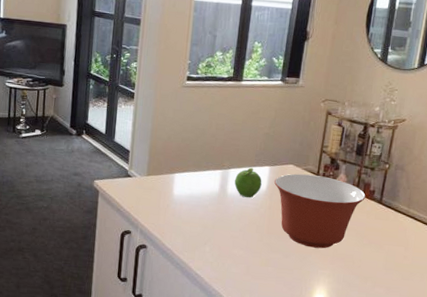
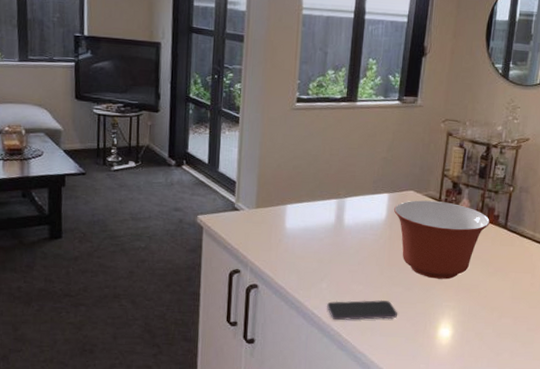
smartphone: none [209,263,275,283] -> present [327,299,397,321]
fruit: present [234,167,262,198] -> none [351,195,381,229]

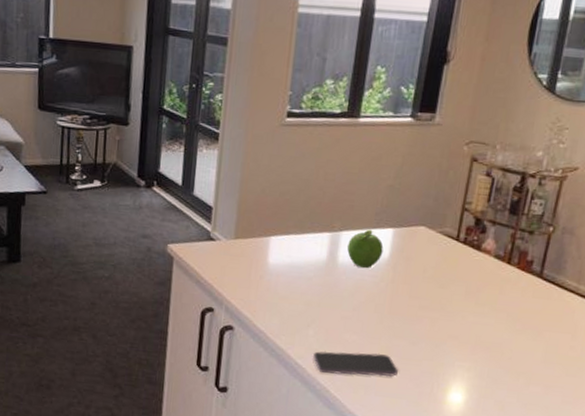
fruit: none [351,195,381,229] -> present [347,229,384,269]
mixing bowl: present [393,200,490,280] -> none [398,237,521,335]

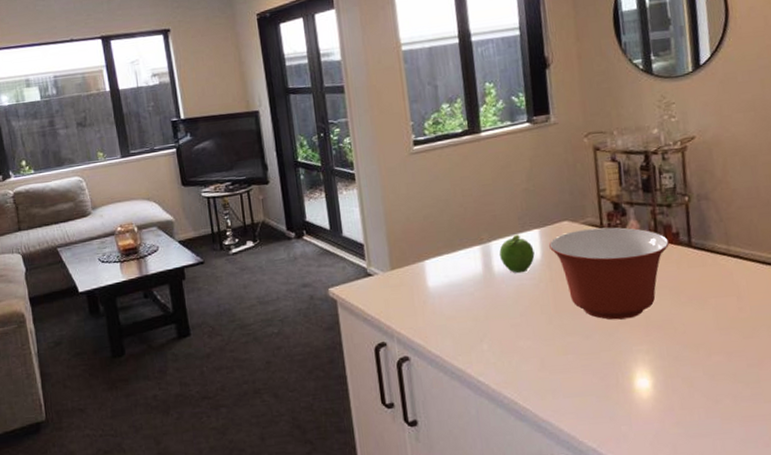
smartphone: present [313,351,398,377] -> none [493,354,580,386]
mixing bowl: none [398,237,521,335] -> present [548,227,669,320]

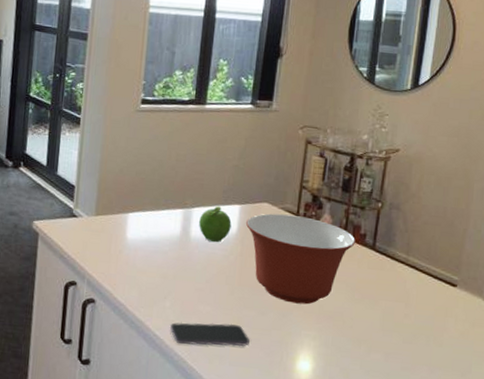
smartphone: none [493,354,580,386] -> present [170,322,250,347]

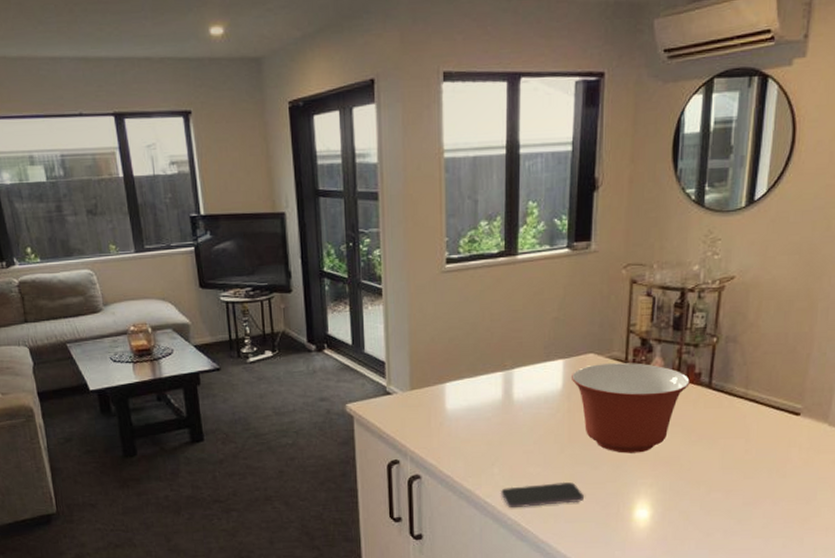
fruit: present [199,206,232,243] -> none [521,363,556,402]

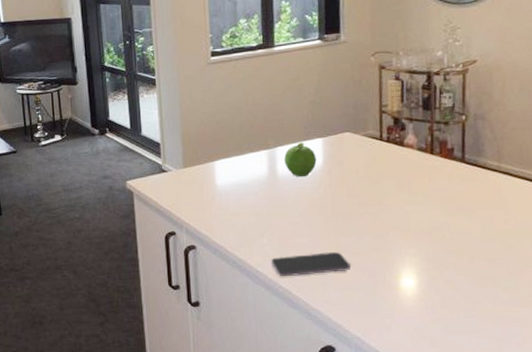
fruit: none [521,363,556,402] -> present [284,142,317,178]
mixing bowl: present [570,363,690,454] -> none [330,140,444,225]

